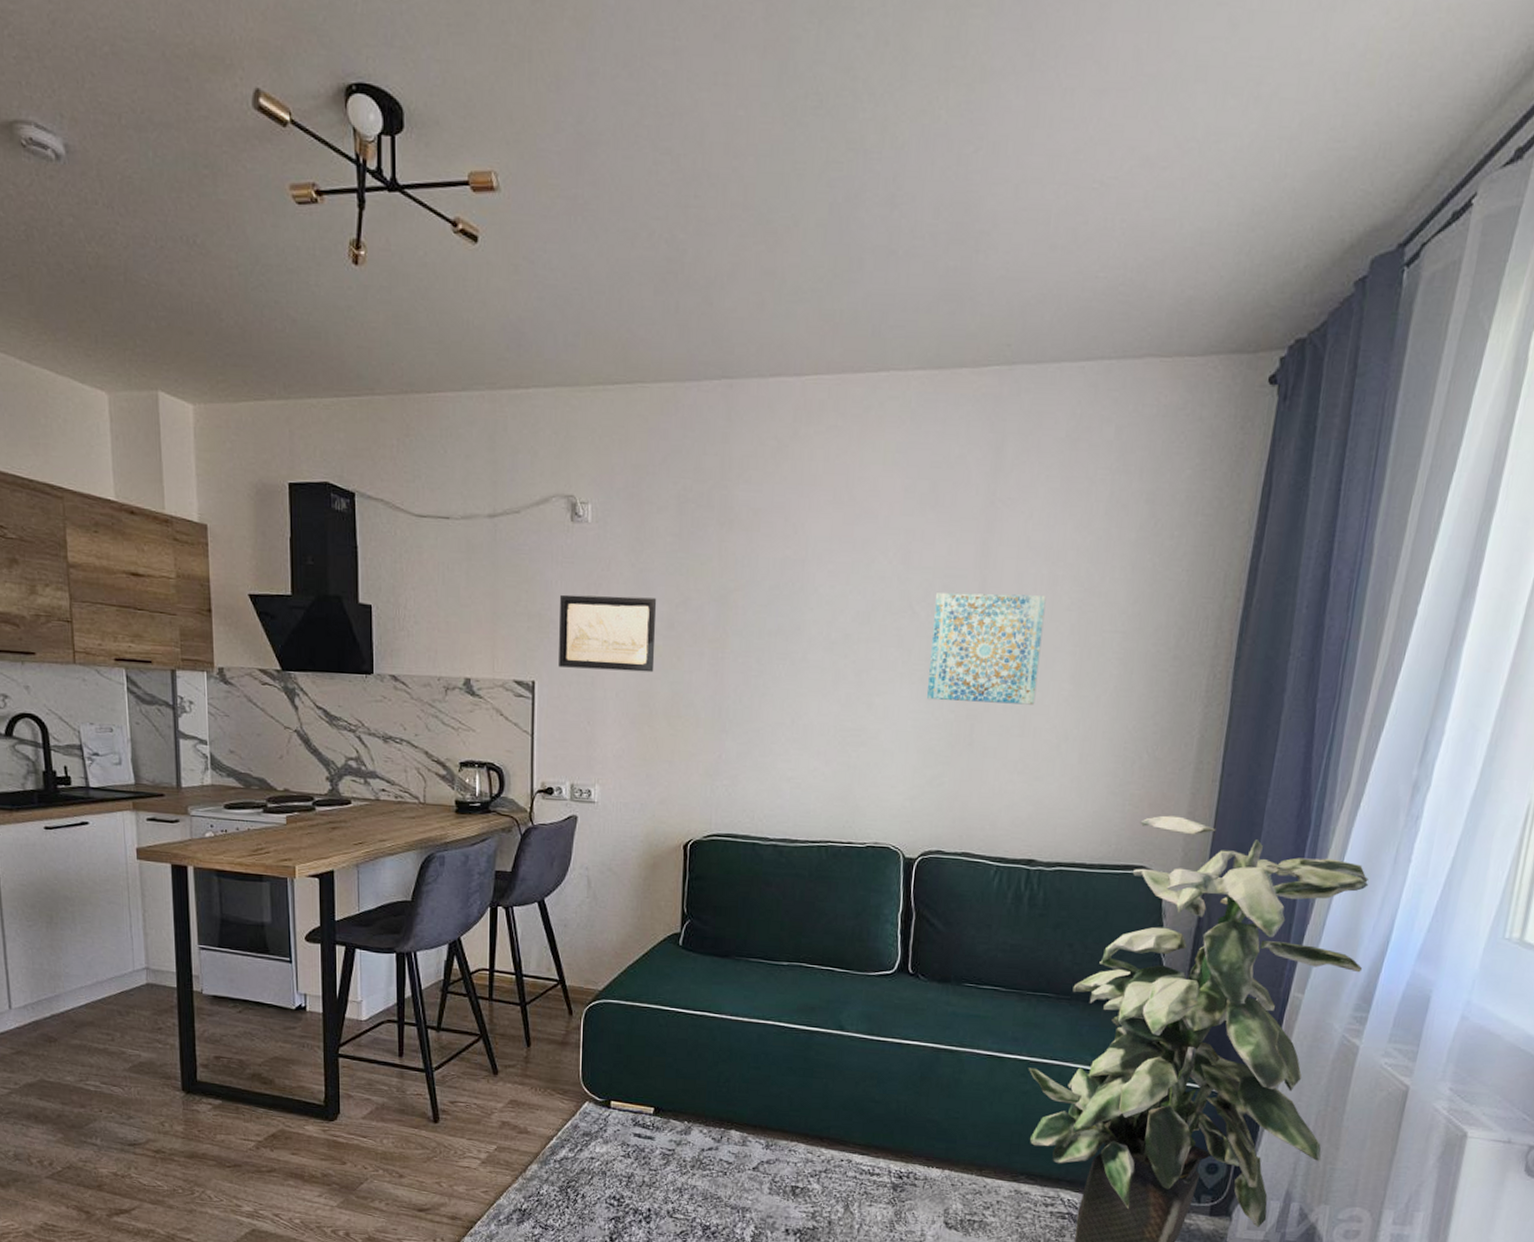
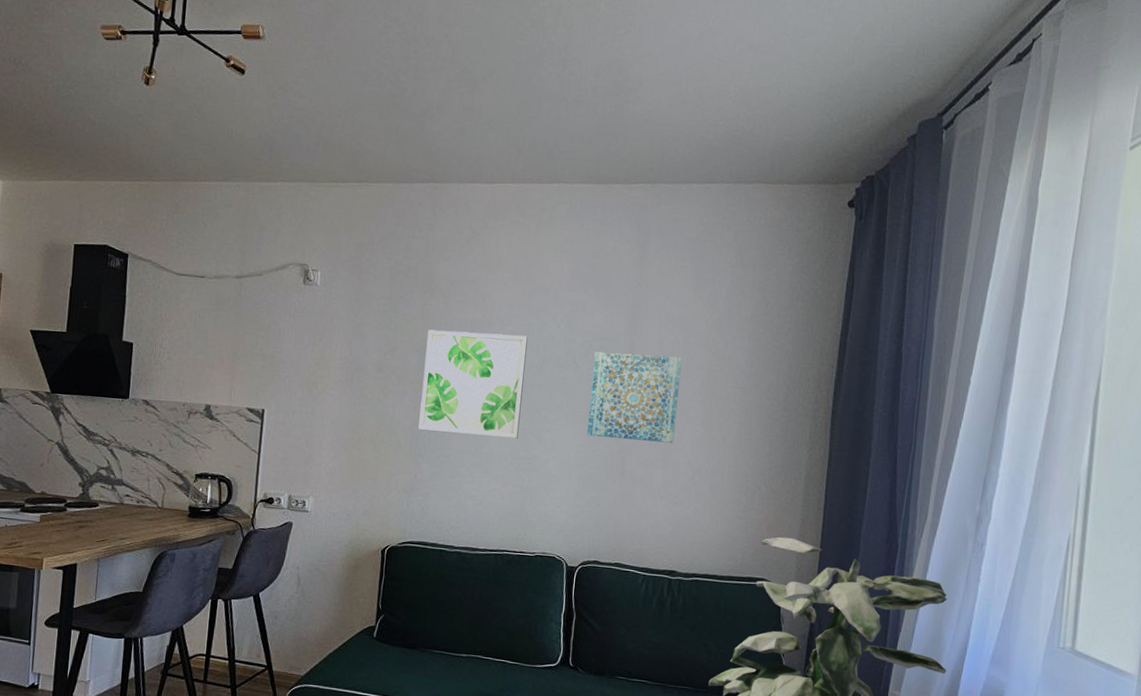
wall art: present [559,594,657,673] -> none [285,340,369,406]
wall art: none [721,573,852,706] -> present [418,329,528,439]

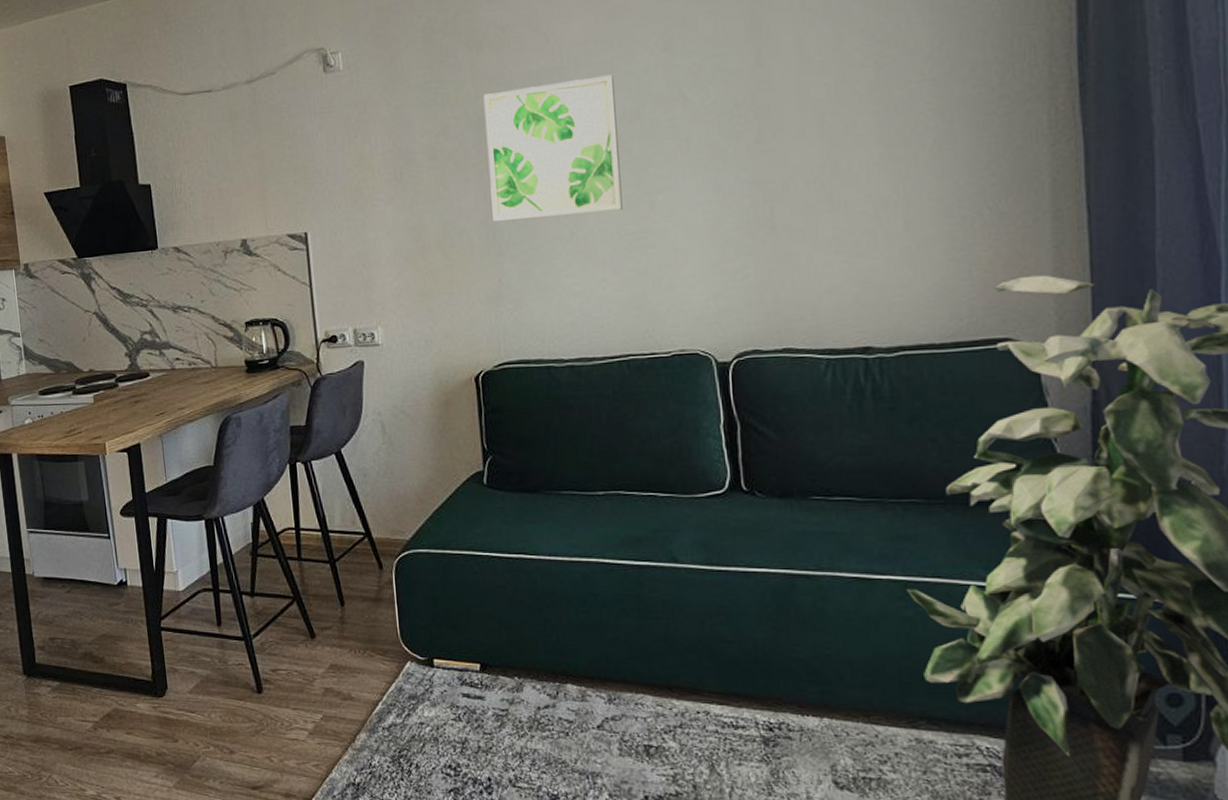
wall art: present [587,352,682,443] -> none [708,57,841,189]

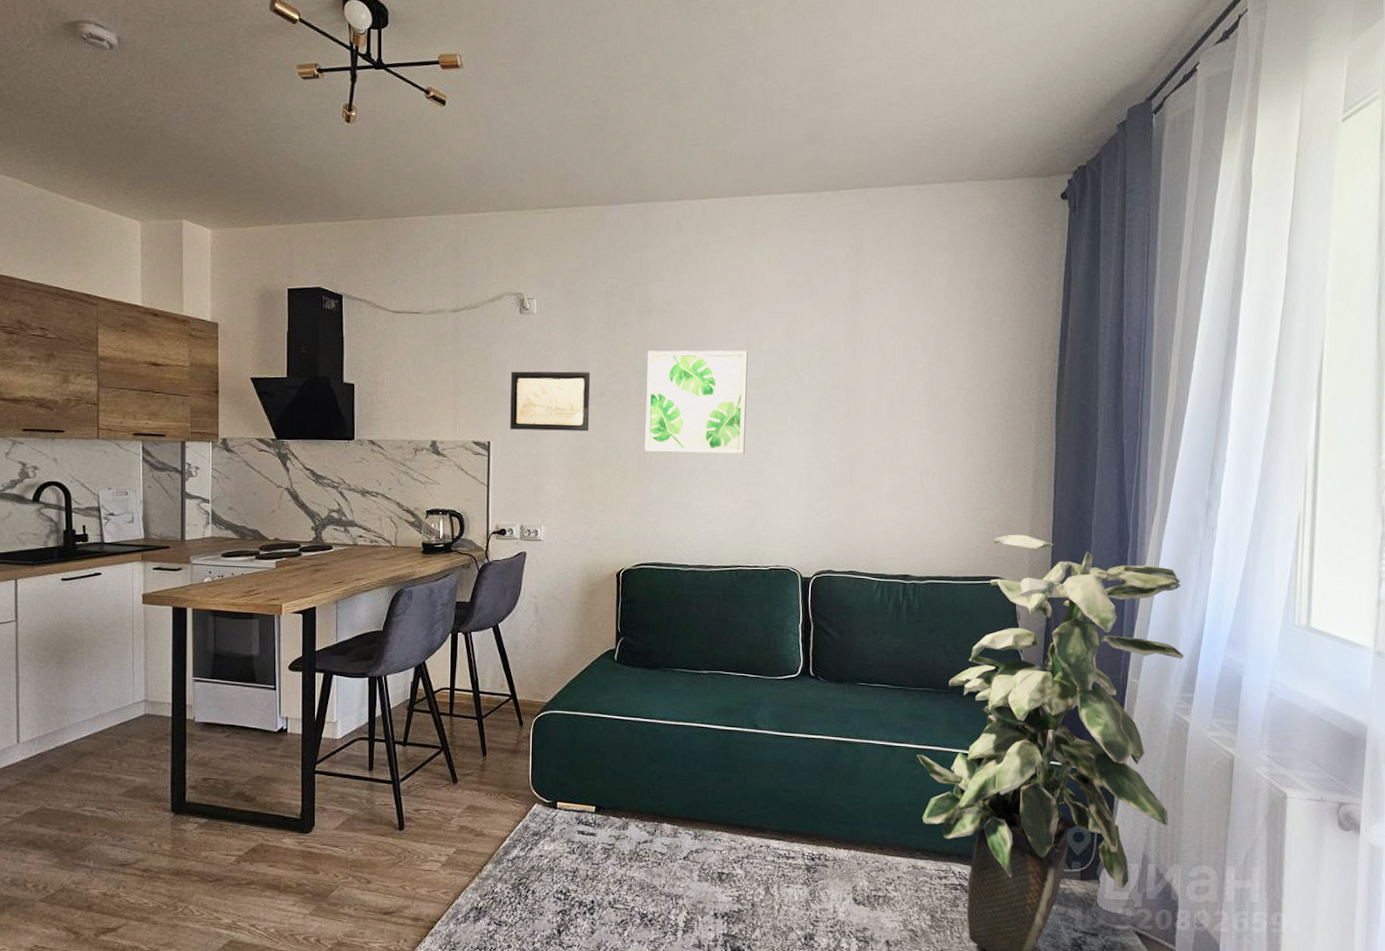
wall art: none [322,132,422,215] -> present [510,371,591,432]

